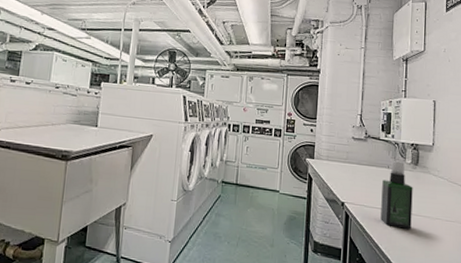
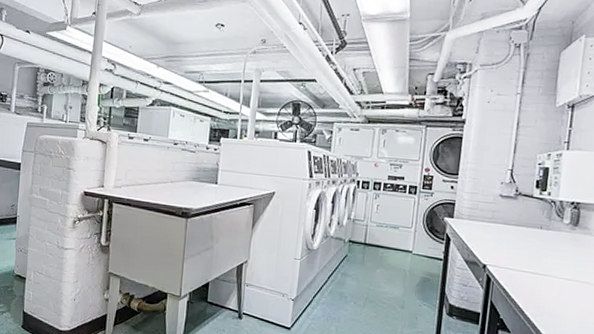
spray bottle: present [380,160,413,229] -> none [528,220,570,295]

